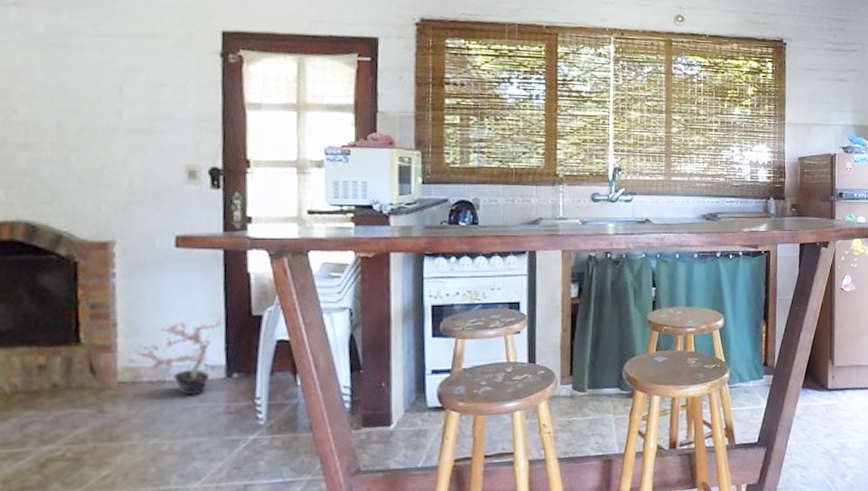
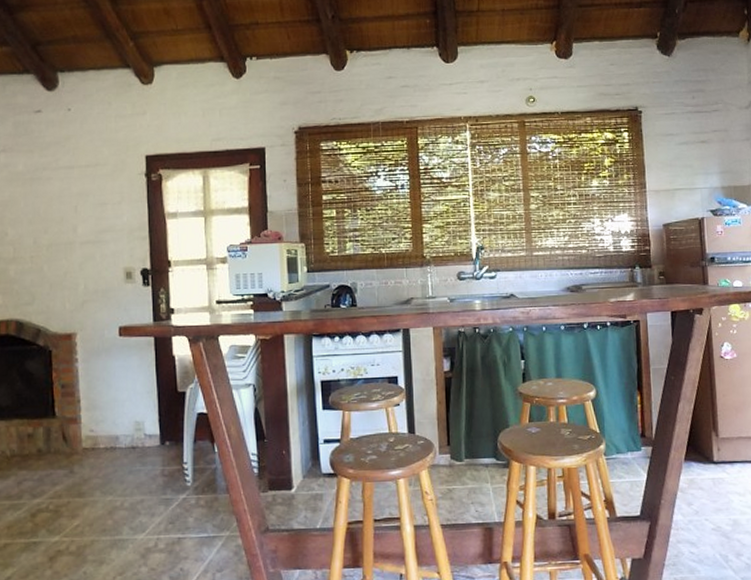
potted plant: present [135,314,224,396] -> none [94,392,157,461]

